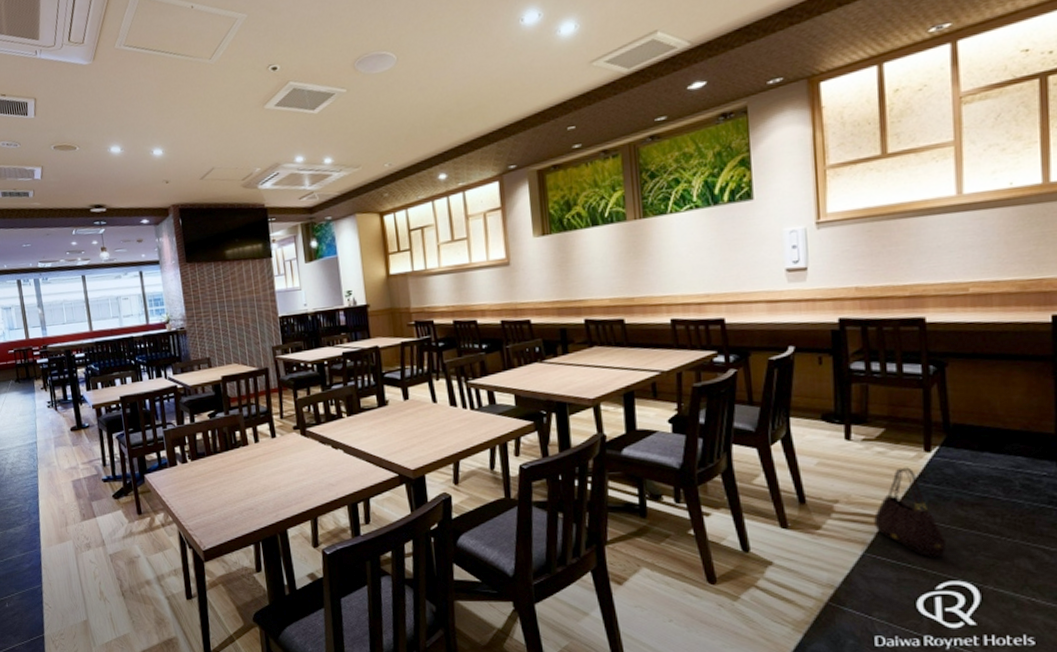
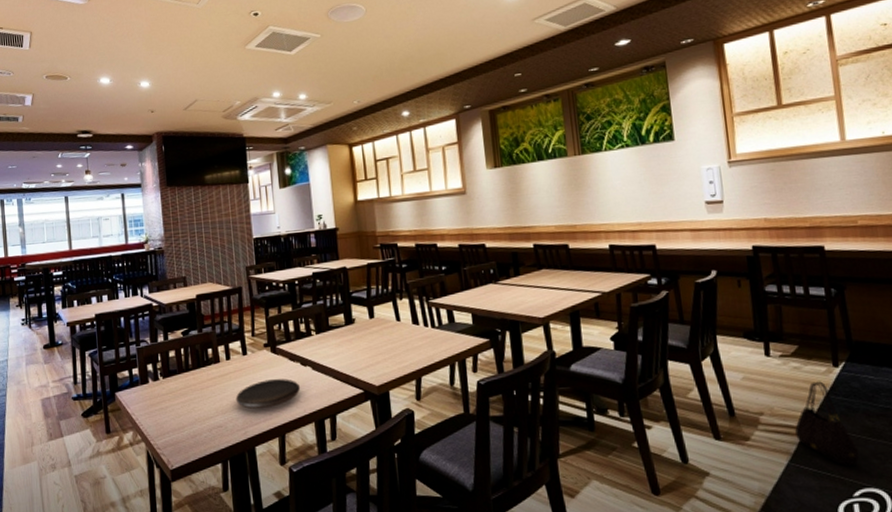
plate: none [265,462,333,492] -> present [235,379,301,409]

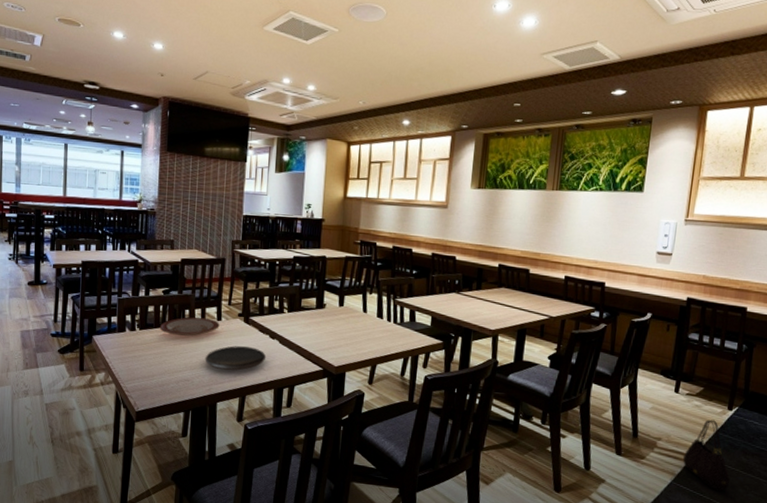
plate: none [183,354,246,379] -> present [159,317,220,337]

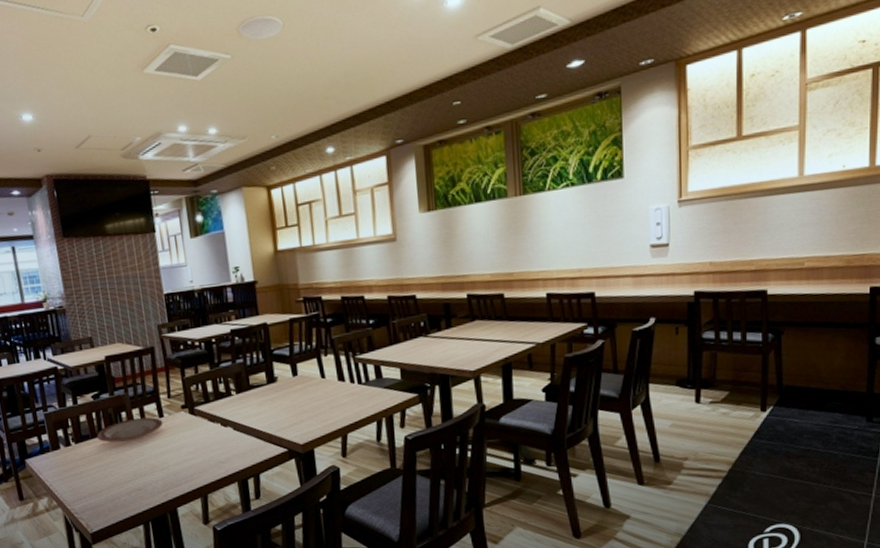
plate: present [205,346,267,371] -> none [154,440,222,471]
handbag: present [683,419,730,492] -> none [717,426,774,505]

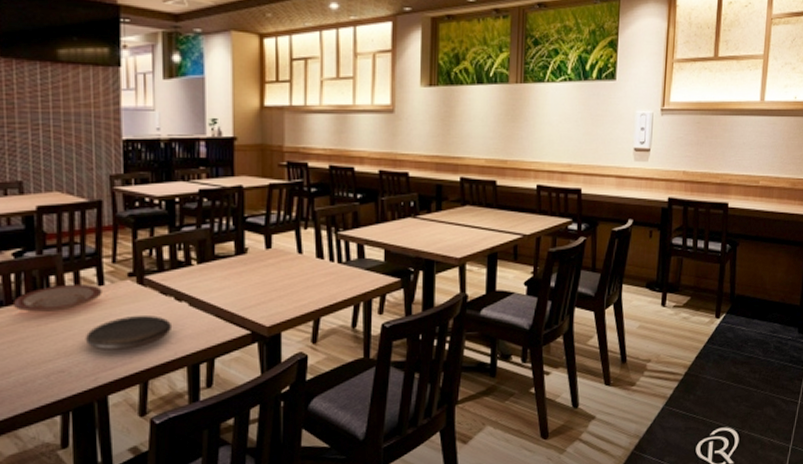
plate: none [154,440,222,471] -> present [85,315,173,352]

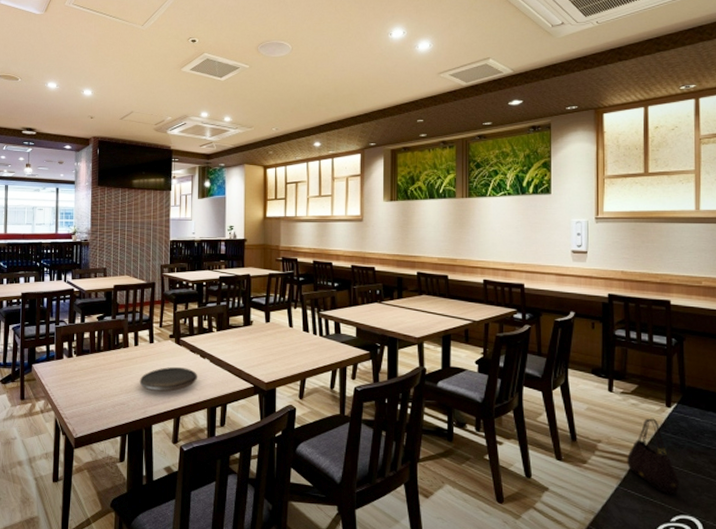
plate: present [12,283,102,313] -> none [95,340,152,361]
handbag: none [674,331,721,409] -> present [627,418,679,495]

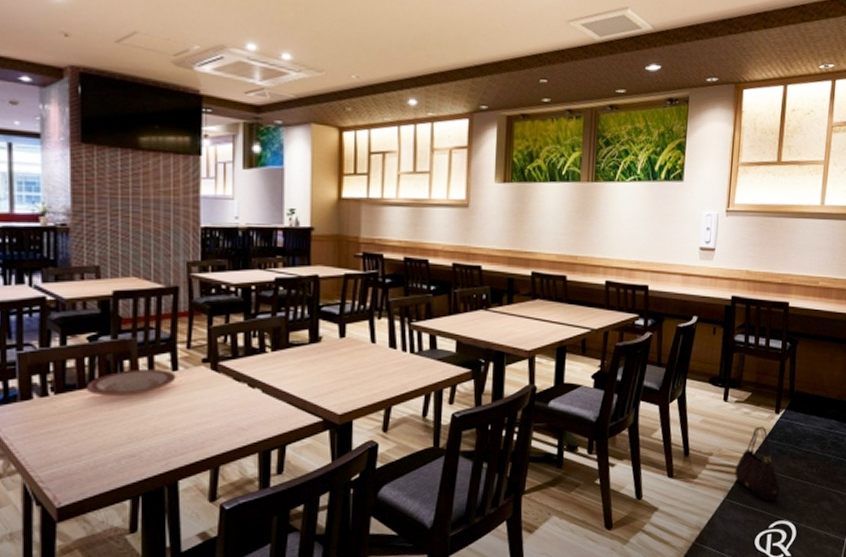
plate: none [95,340,152,361] -> present [85,368,176,397]
plate: present [139,367,198,393] -> none [157,402,245,437]

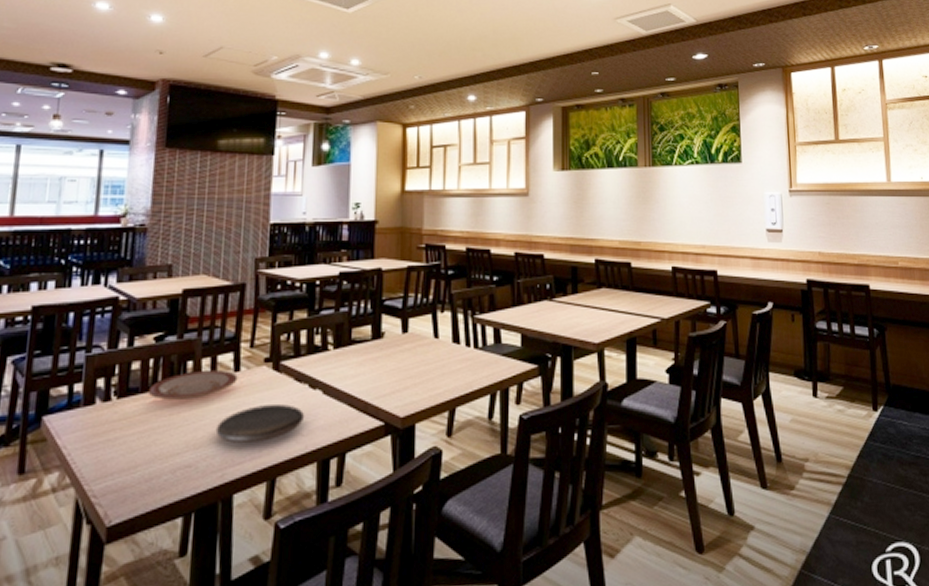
plate: none [157,402,245,437] -> present [215,404,305,444]
handbag: present [735,426,780,502] -> none [837,426,892,519]

